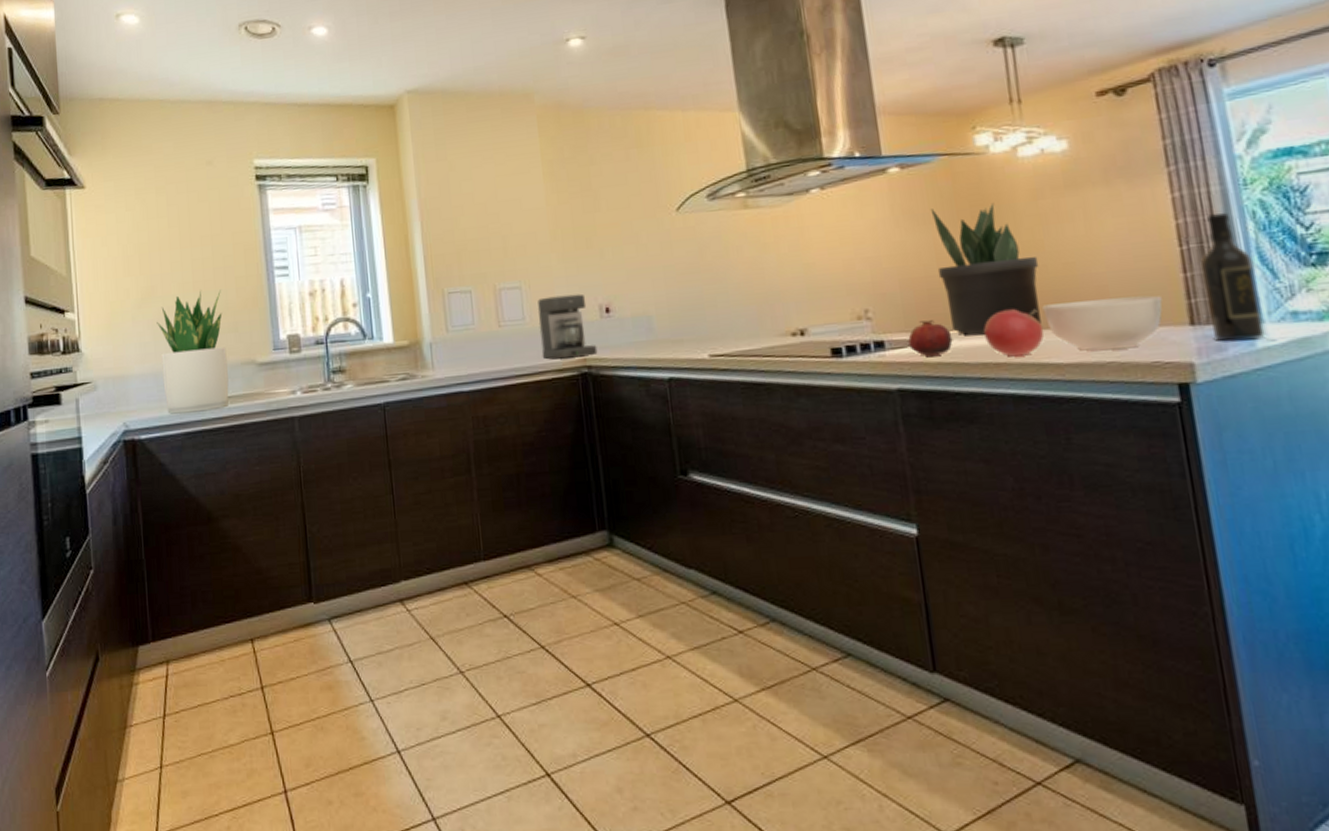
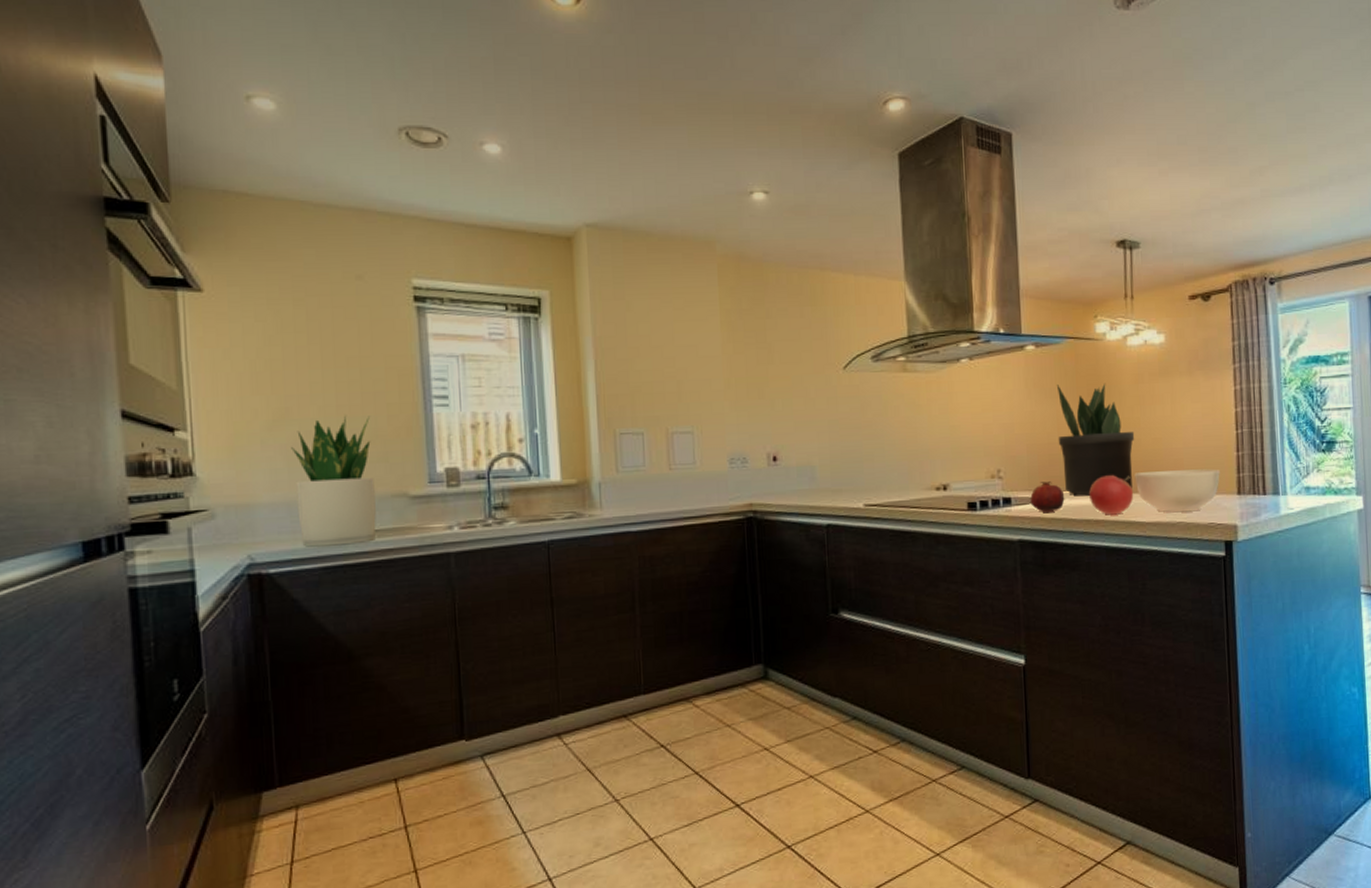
coffee maker: present [538,294,598,360] -> none [709,441,763,504]
wine bottle: present [1200,212,1265,341] -> none [1249,404,1287,509]

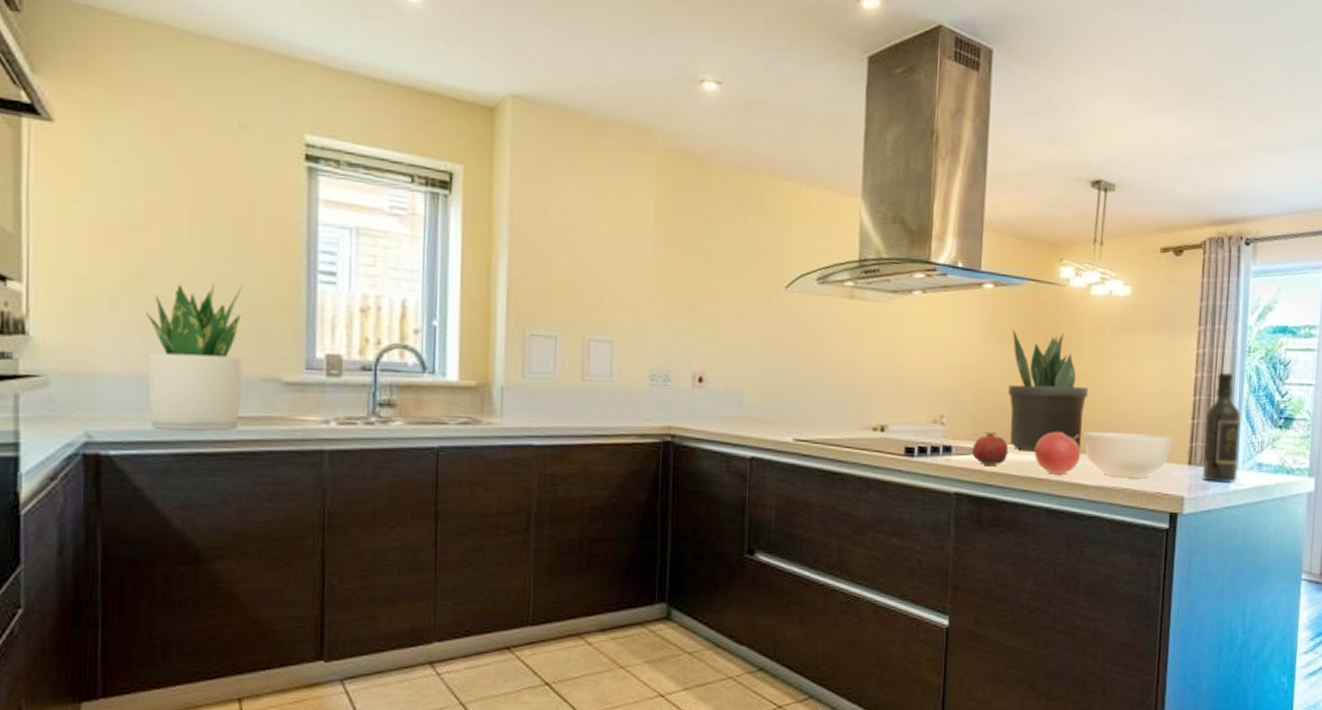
wine bottle: none [1249,404,1287,509] -> present [1203,372,1242,483]

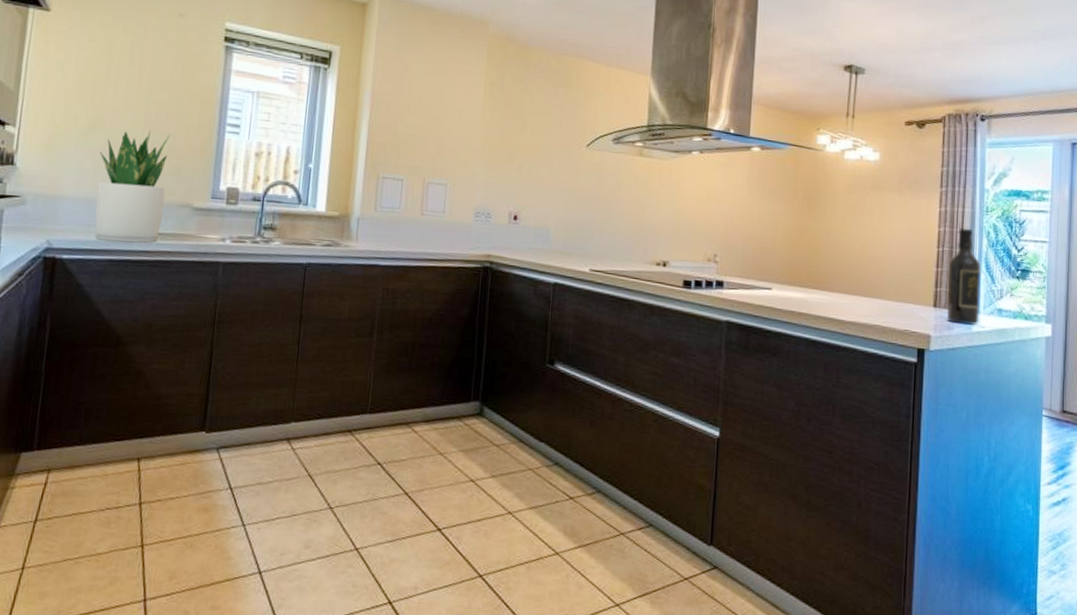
fruit: present [972,432,1009,467] -> none [741,271,773,300]
planter: present [1007,329,1089,452] -> none [772,185,843,290]
fruit: present [1035,432,1082,475] -> none [796,273,837,310]
bowl: present [1083,432,1173,479] -> none [839,274,919,317]

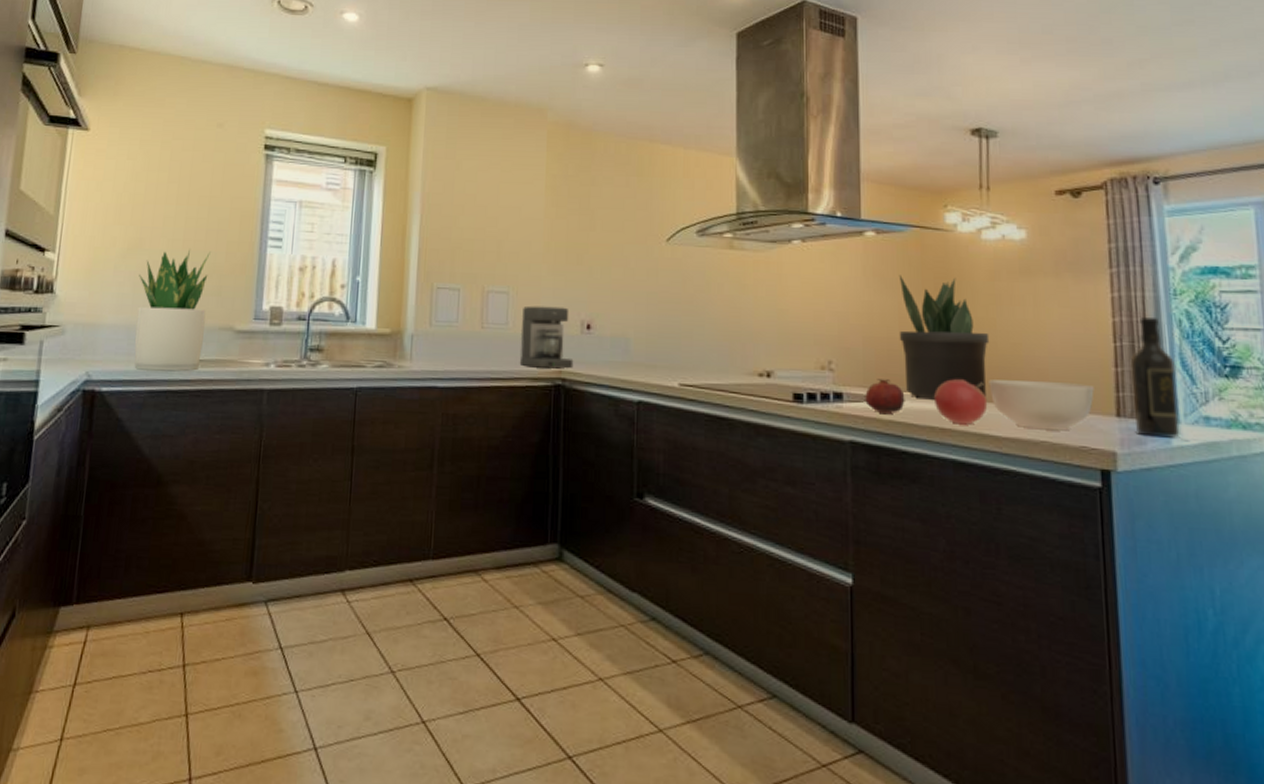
coffee maker: none [454,197,501,254] -> present [521,306,574,369]
fruit: none [741,271,773,300] -> present [865,379,905,415]
planter: none [772,185,843,290] -> present [898,275,990,400]
fruit: none [796,273,837,310] -> present [934,379,988,425]
bowl: none [839,274,919,317] -> present [988,379,1094,431]

